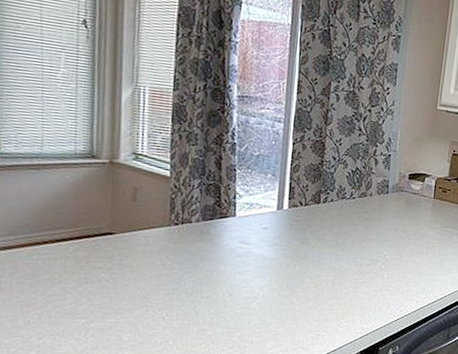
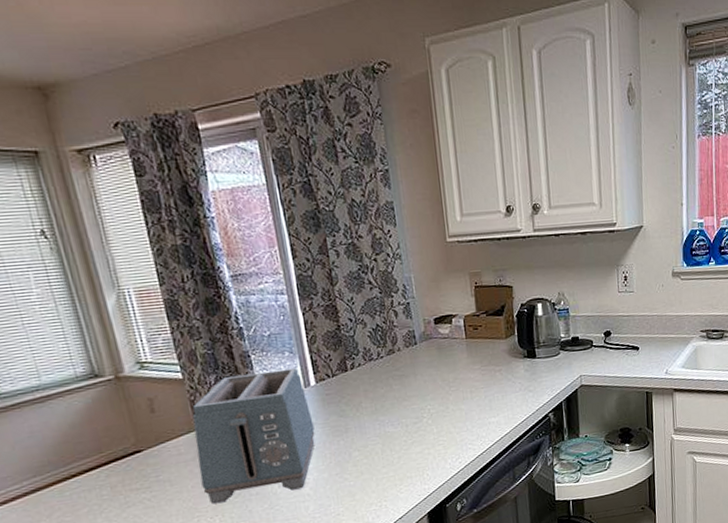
toaster: none [159,184,277,302] -> present [192,368,315,505]

